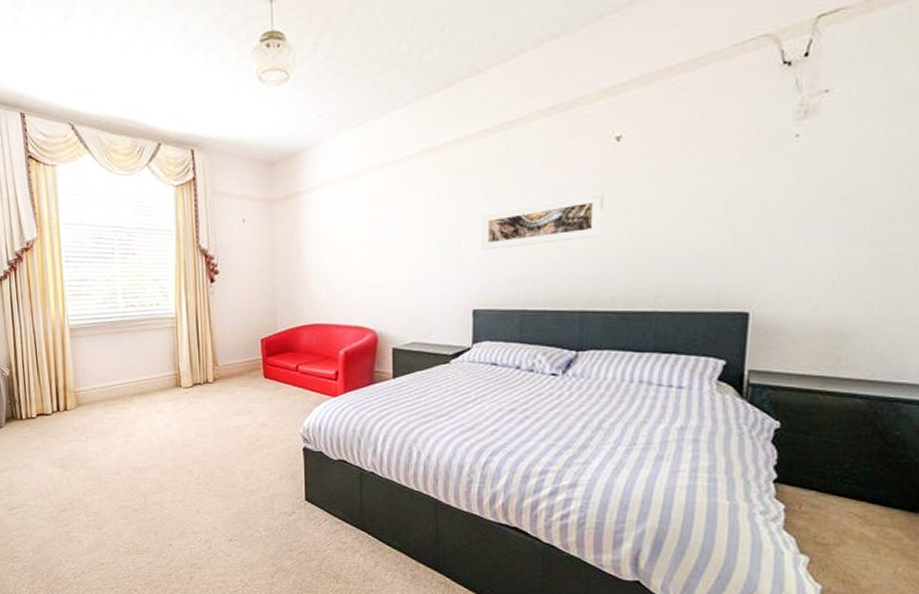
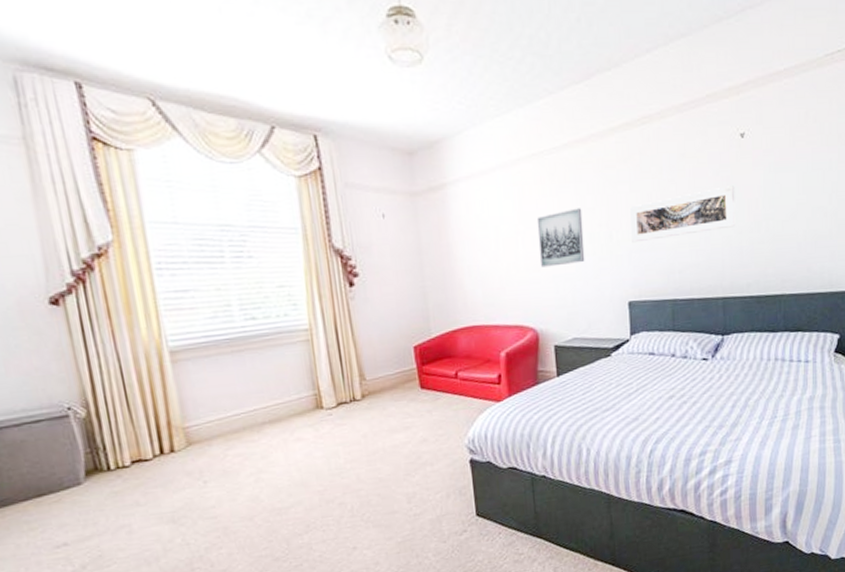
wall art: none [384,215,431,272] -> present [536,208,585,267]

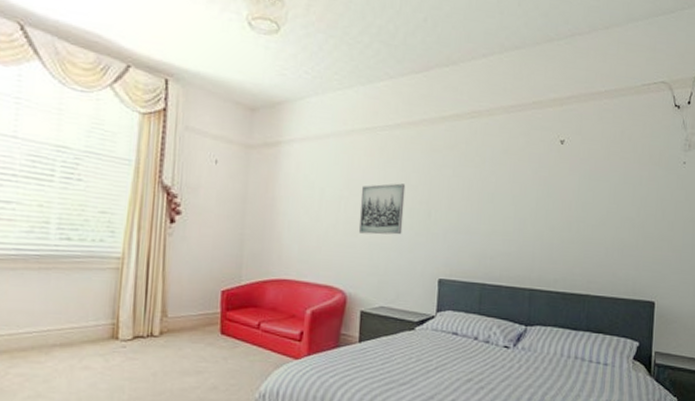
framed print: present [630,186,736,243] -> none [449,185,551,224]

